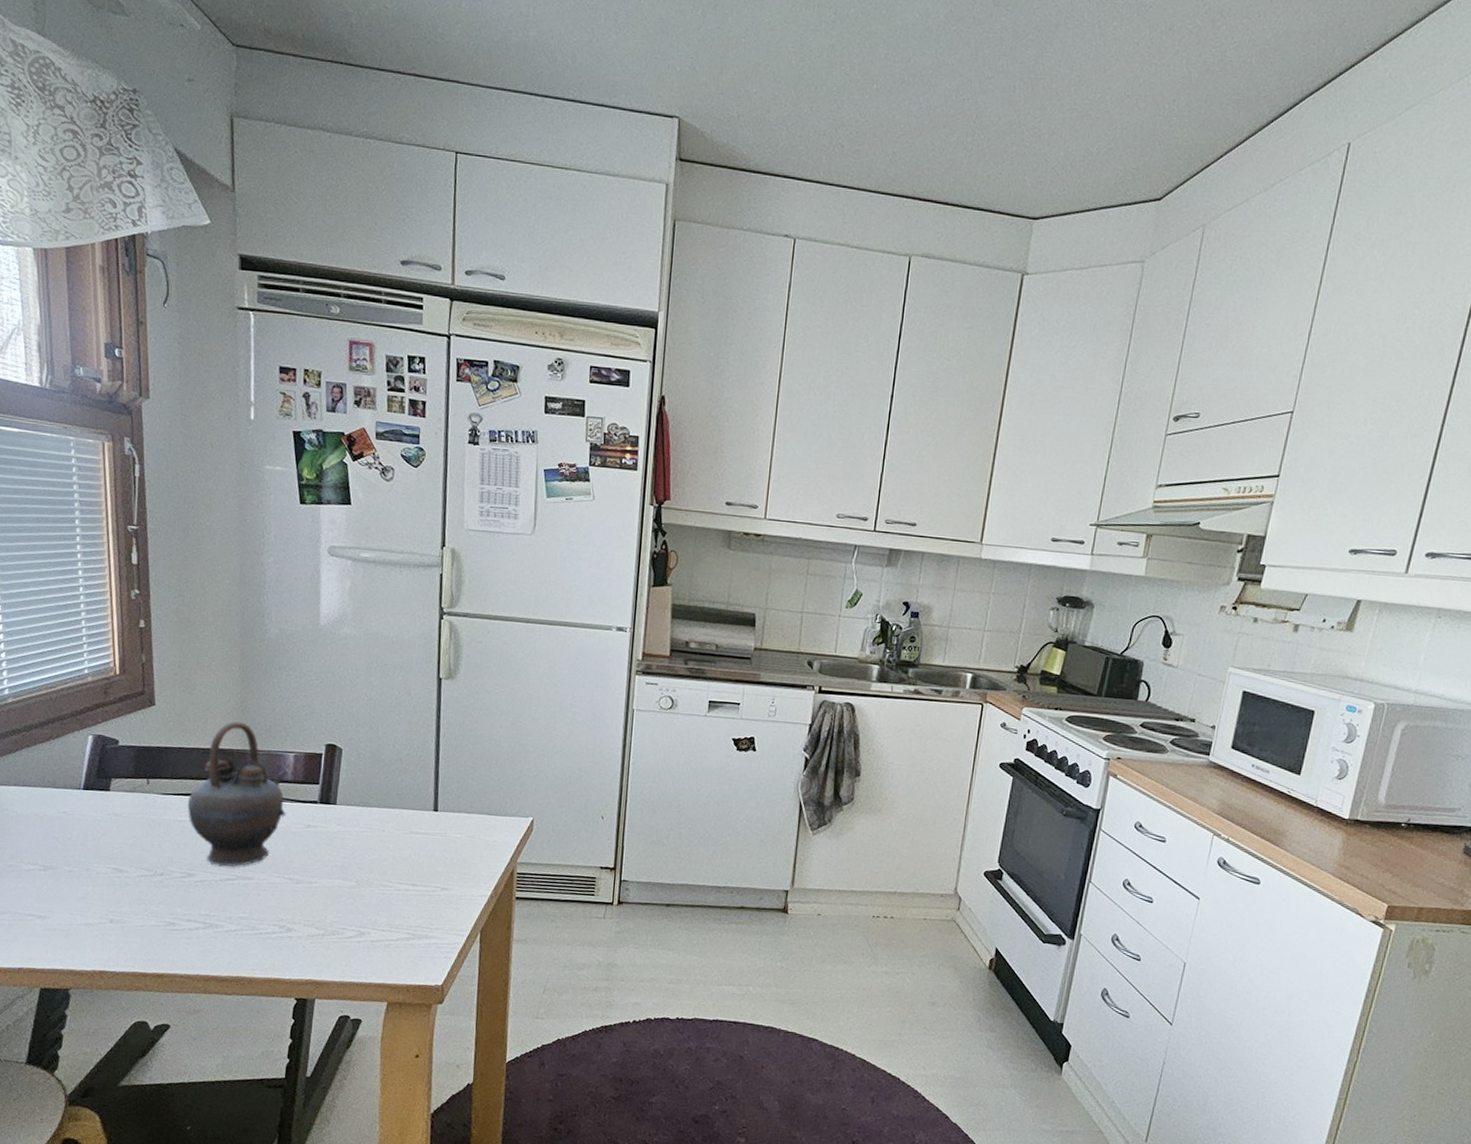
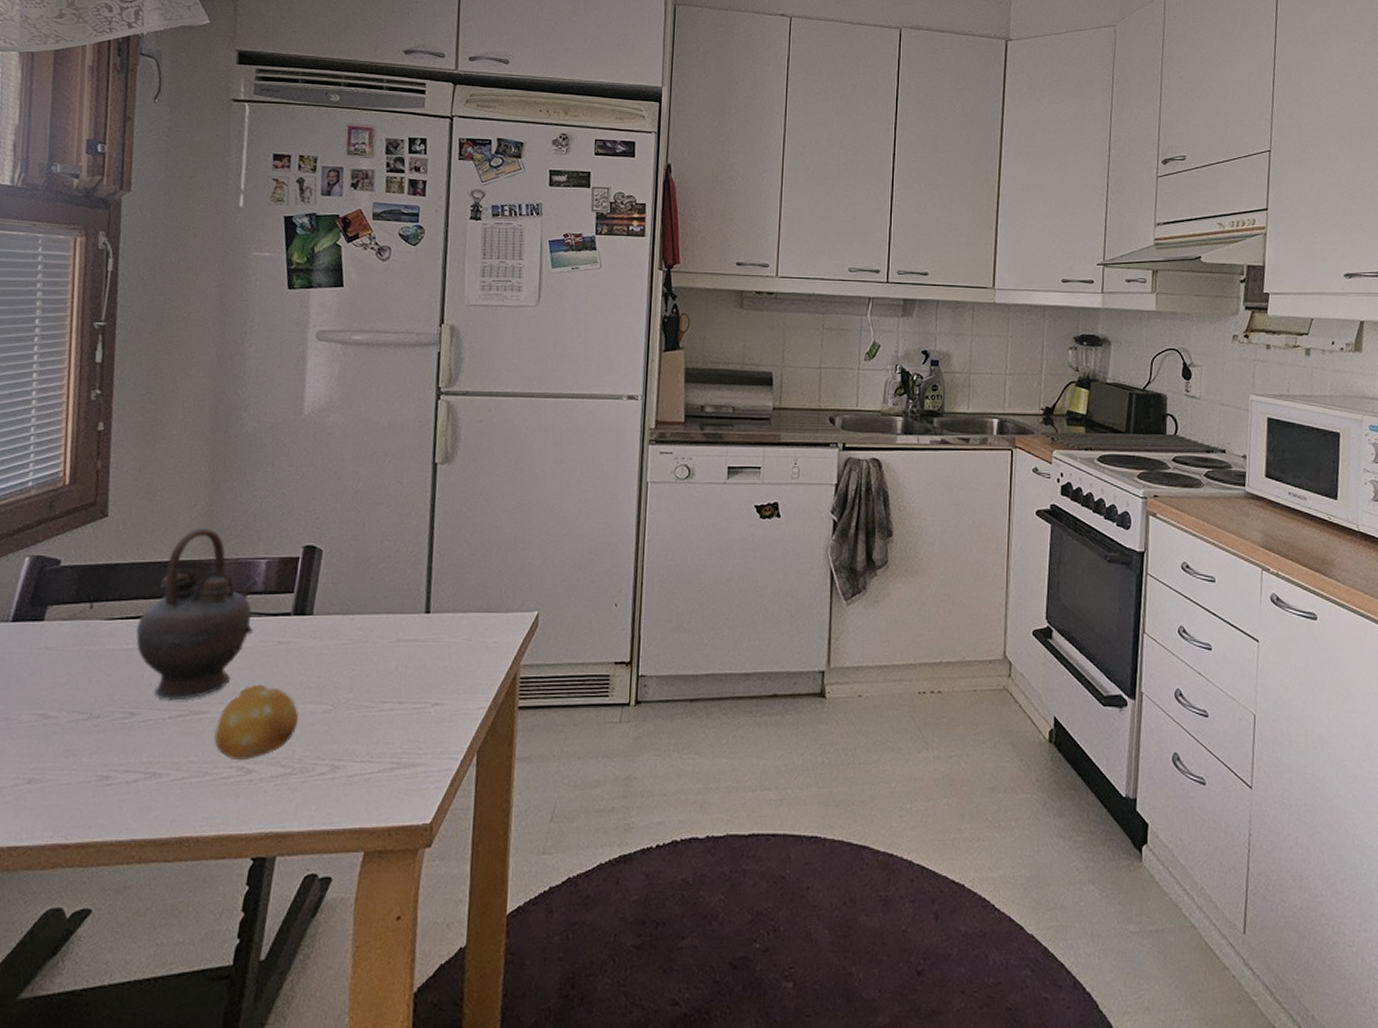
fruit: none [259,859,329,920] -> present [214,684,299,759]

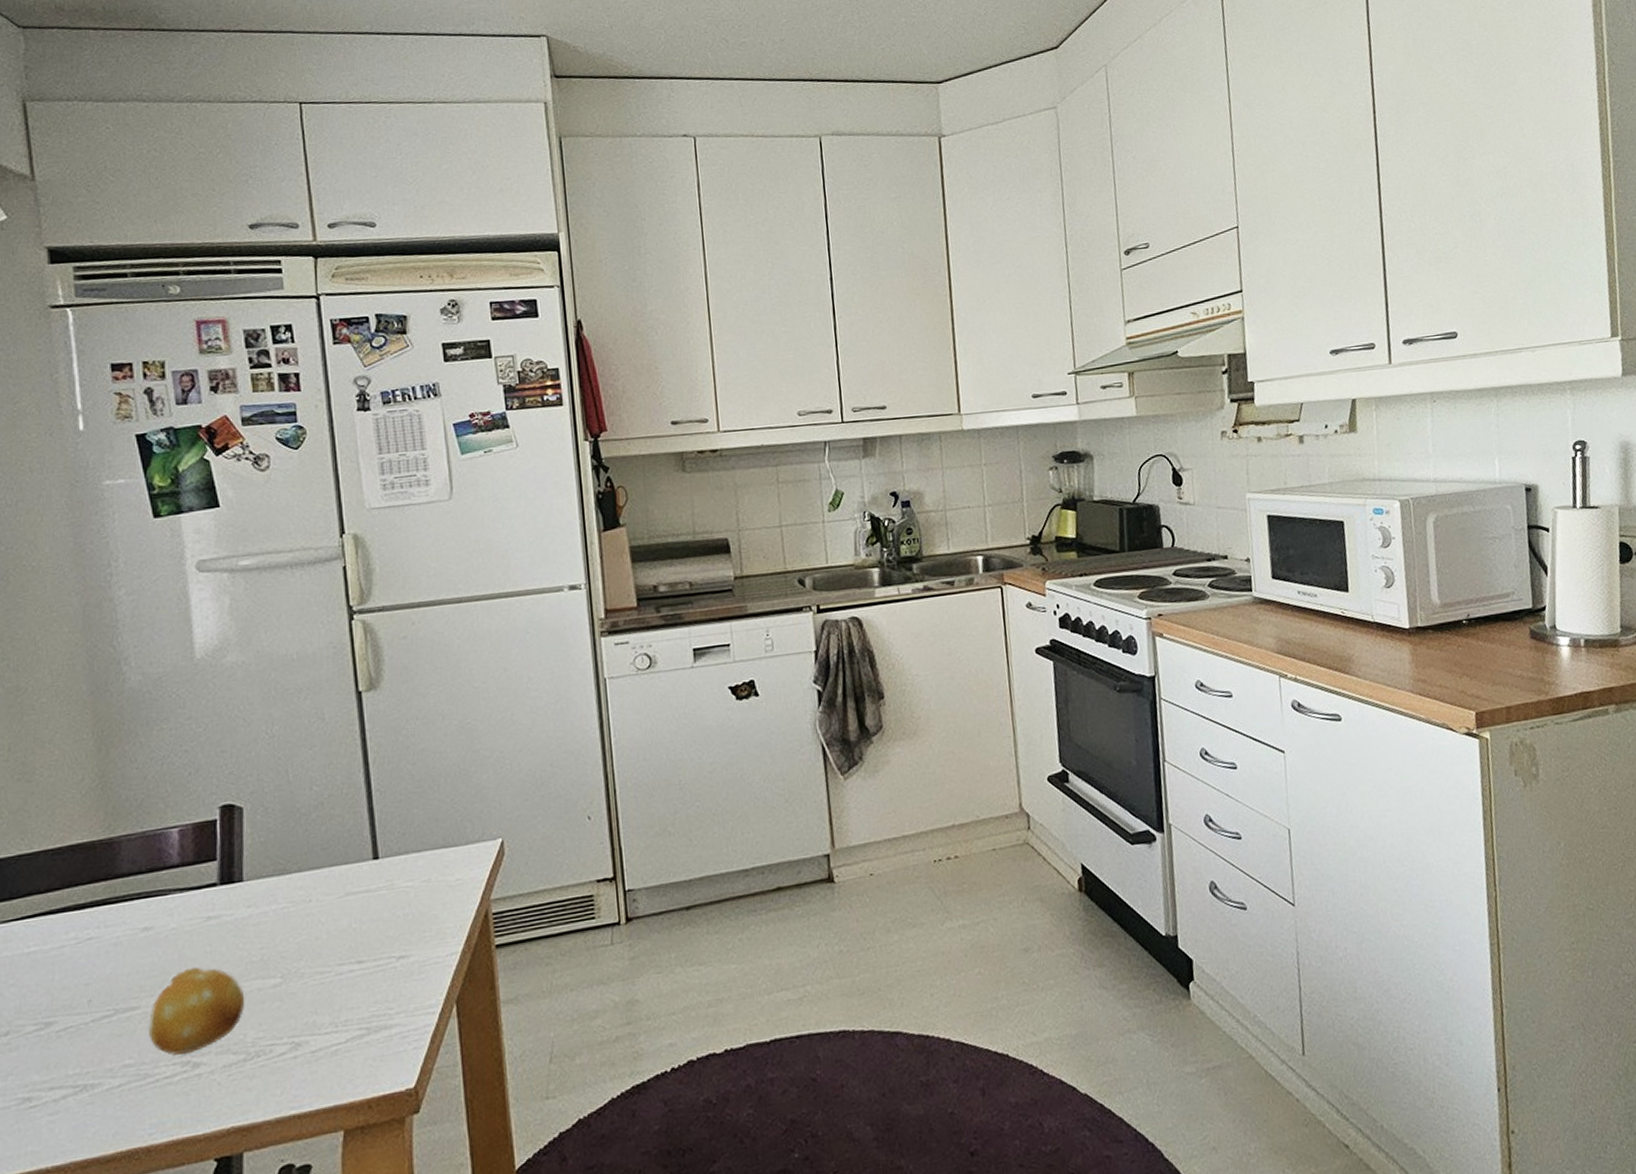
teapot: present [136,528,258,701] -> none [36,803,176,1003]

